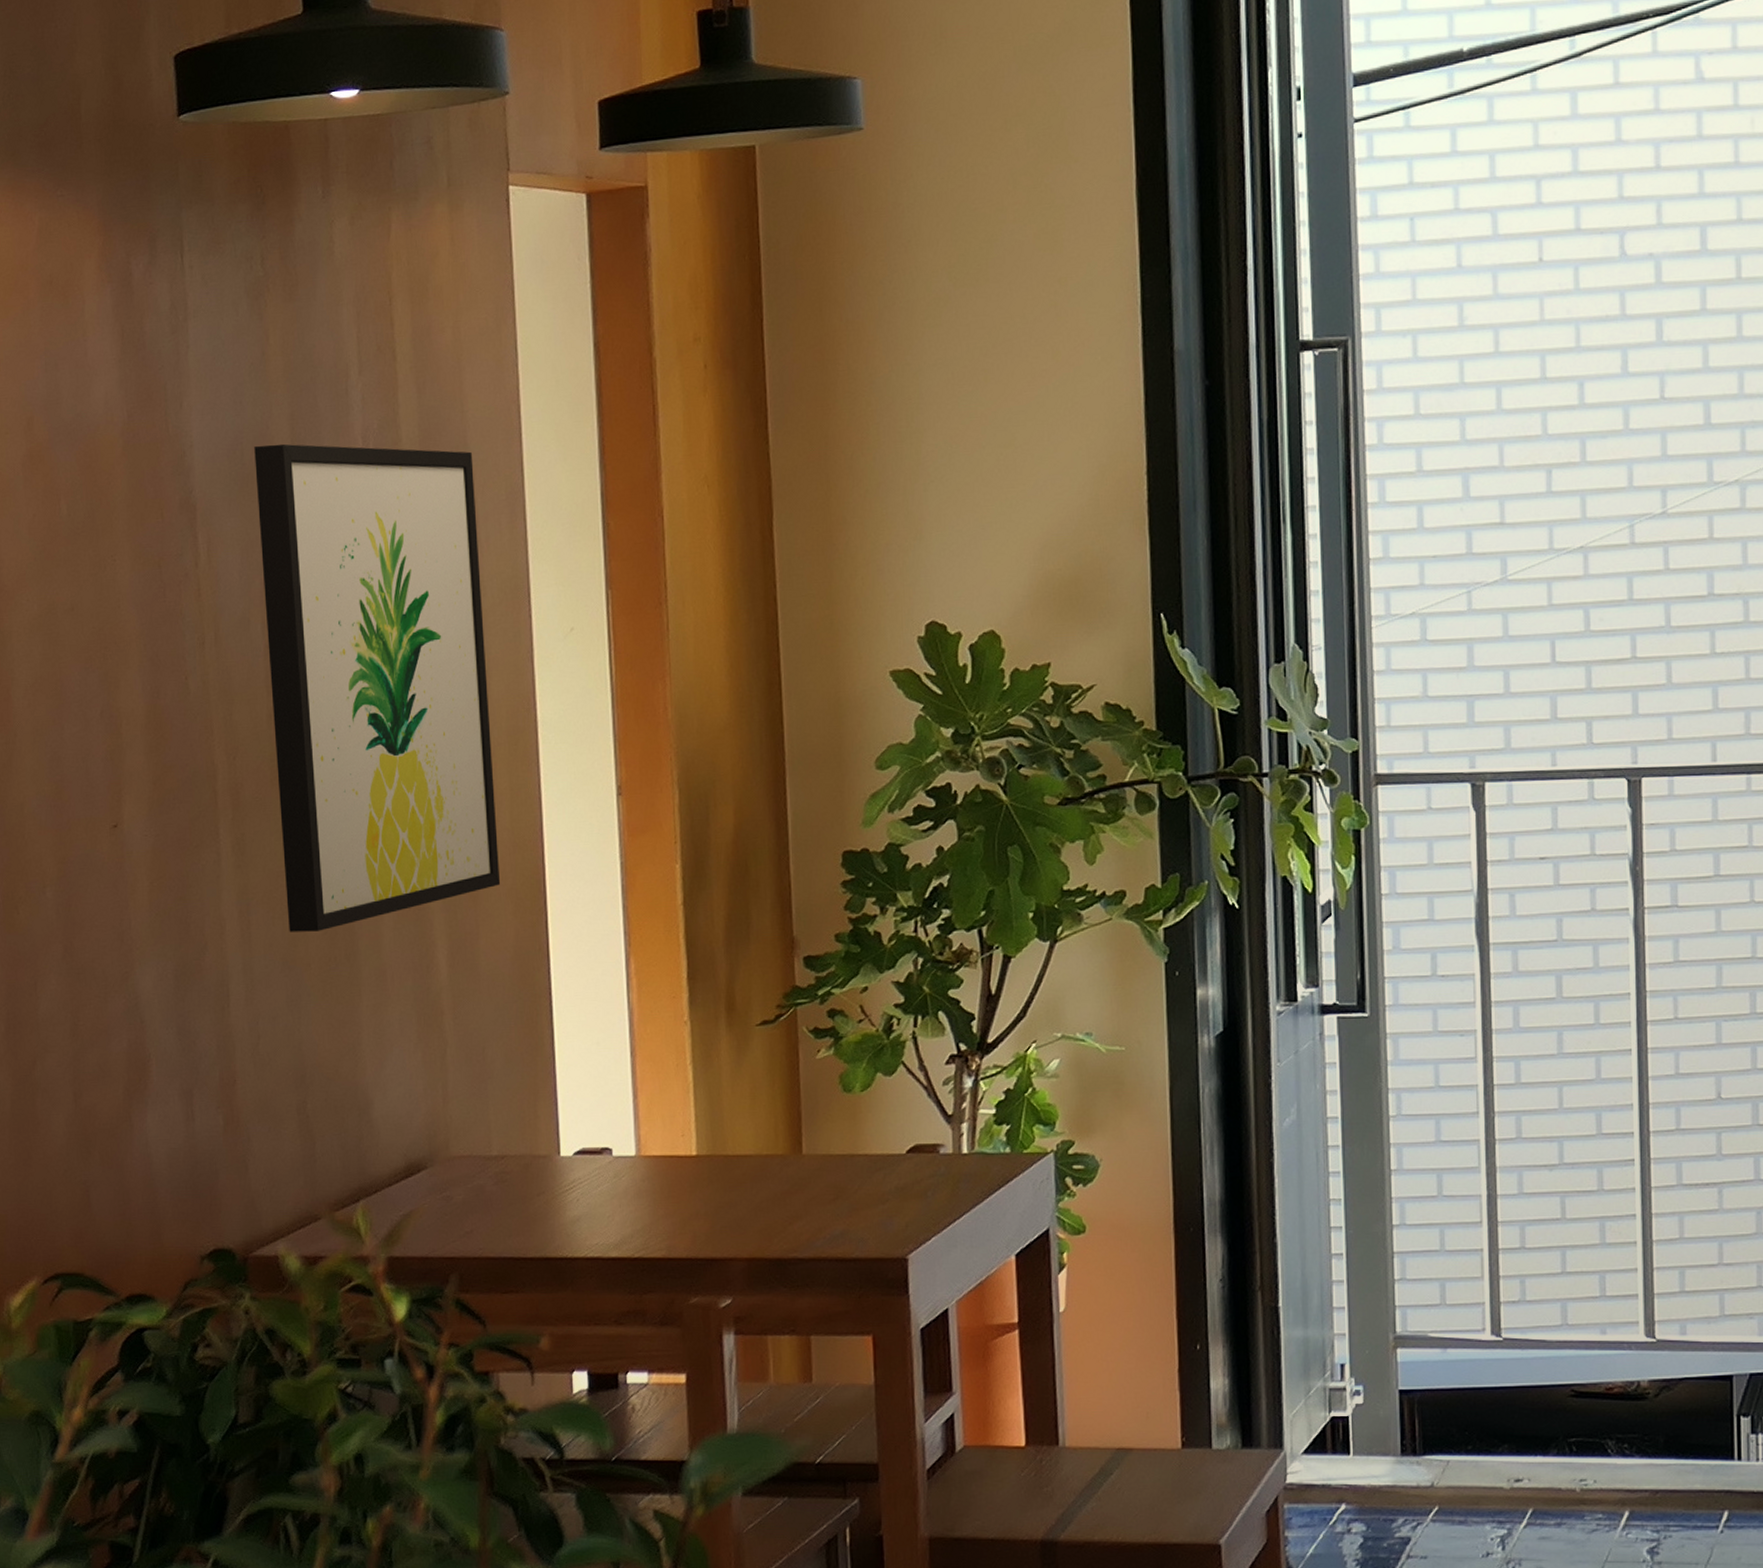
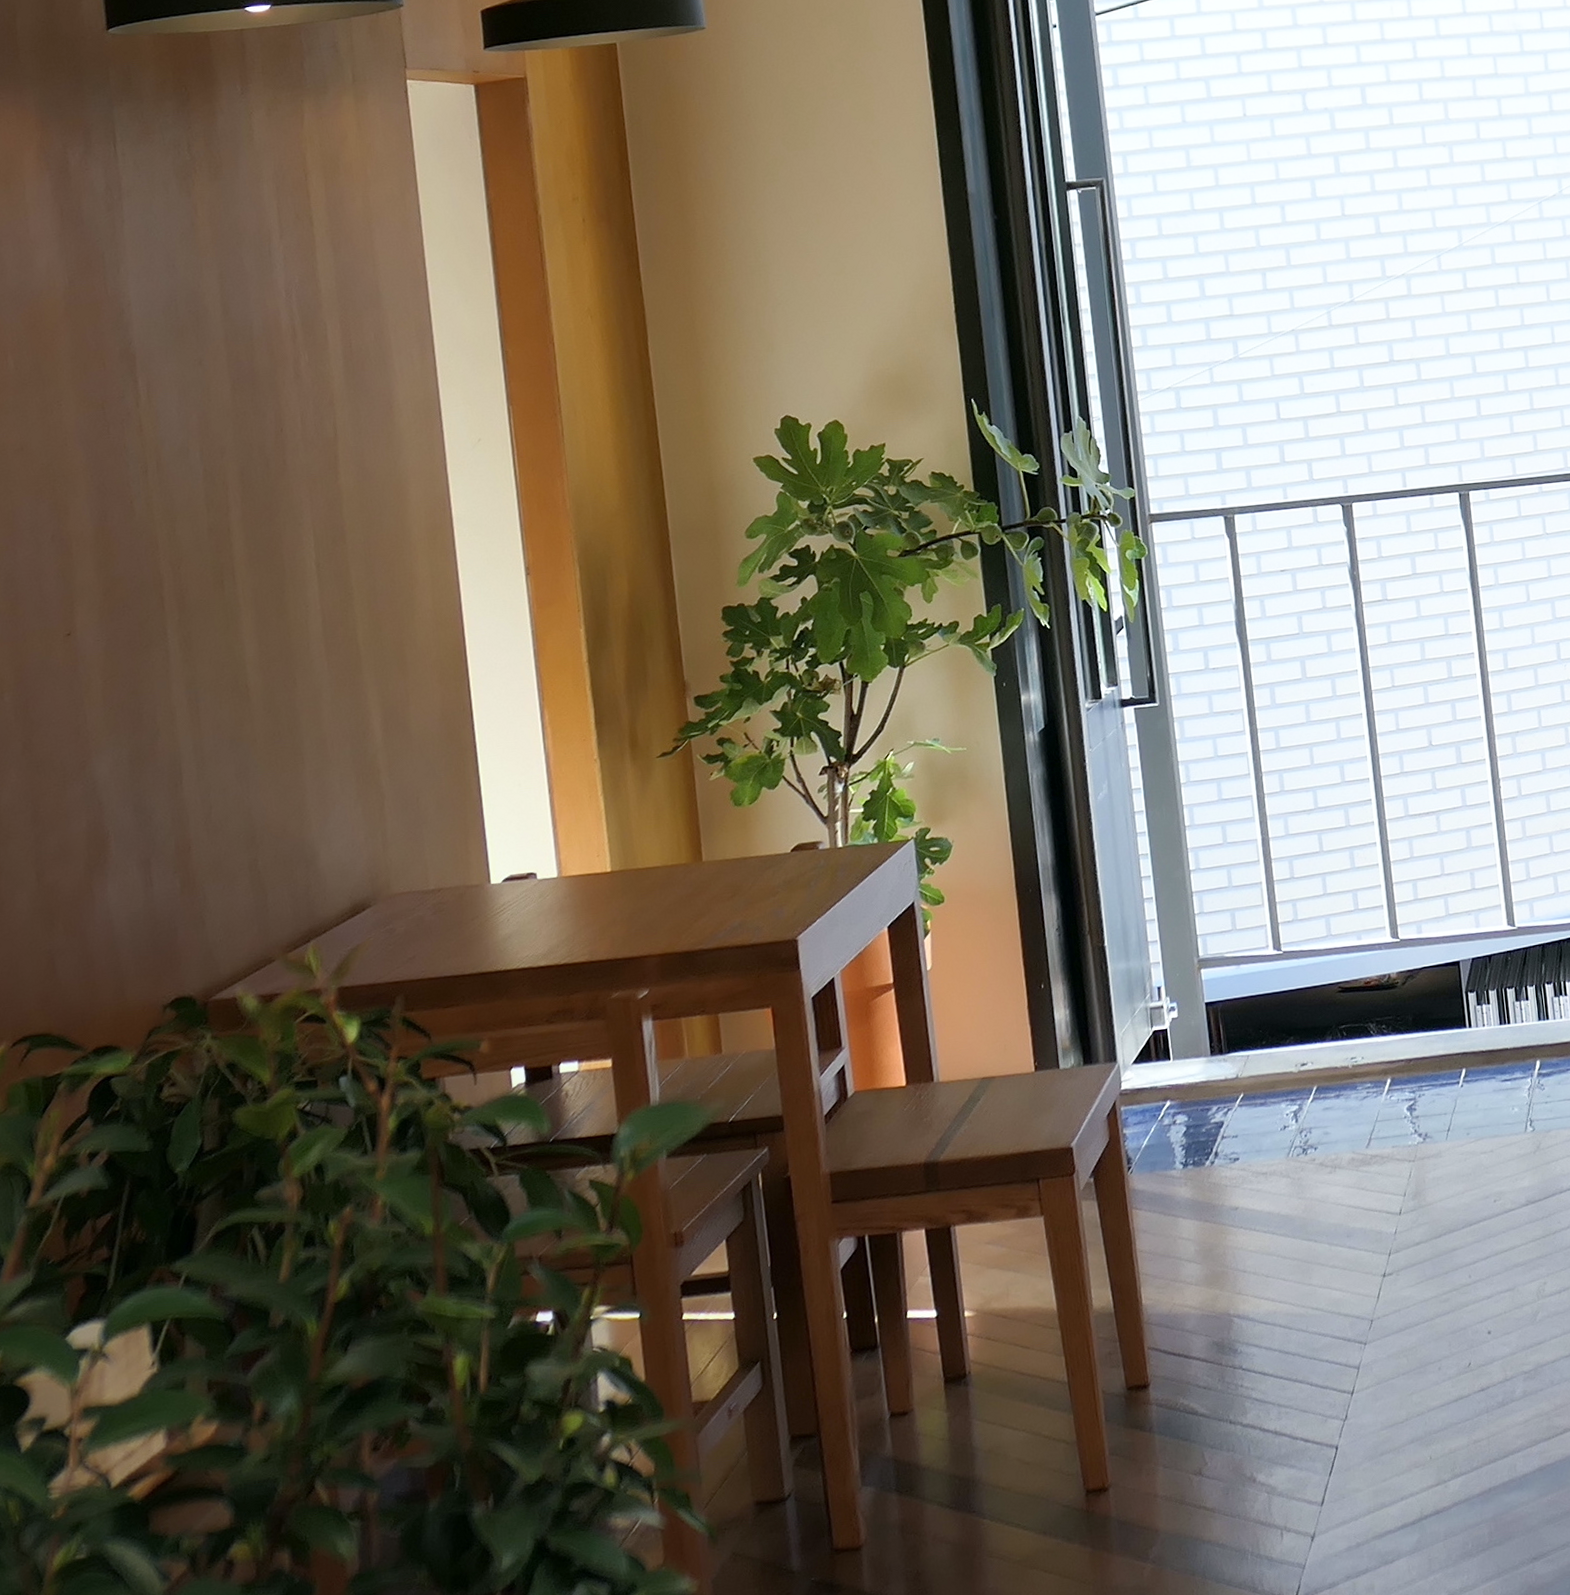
wall art: present [254,443,501,932] -> none [187,298,427,714]

